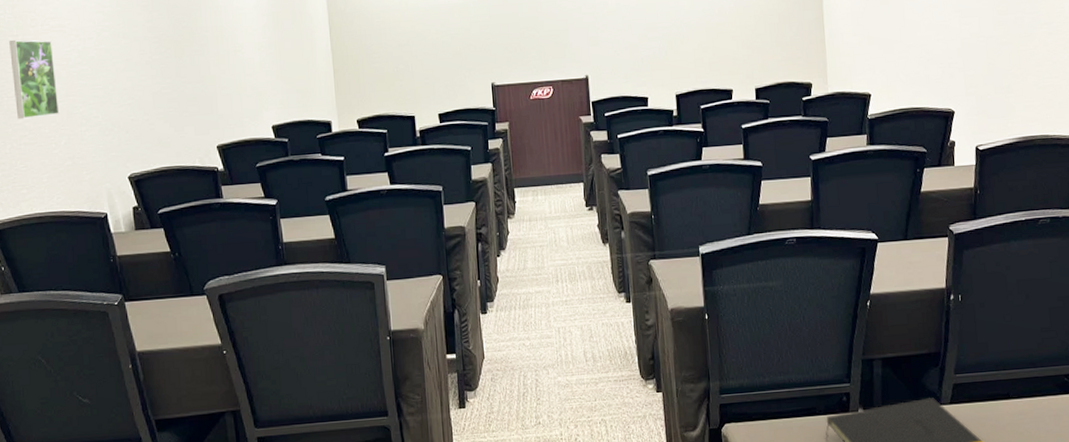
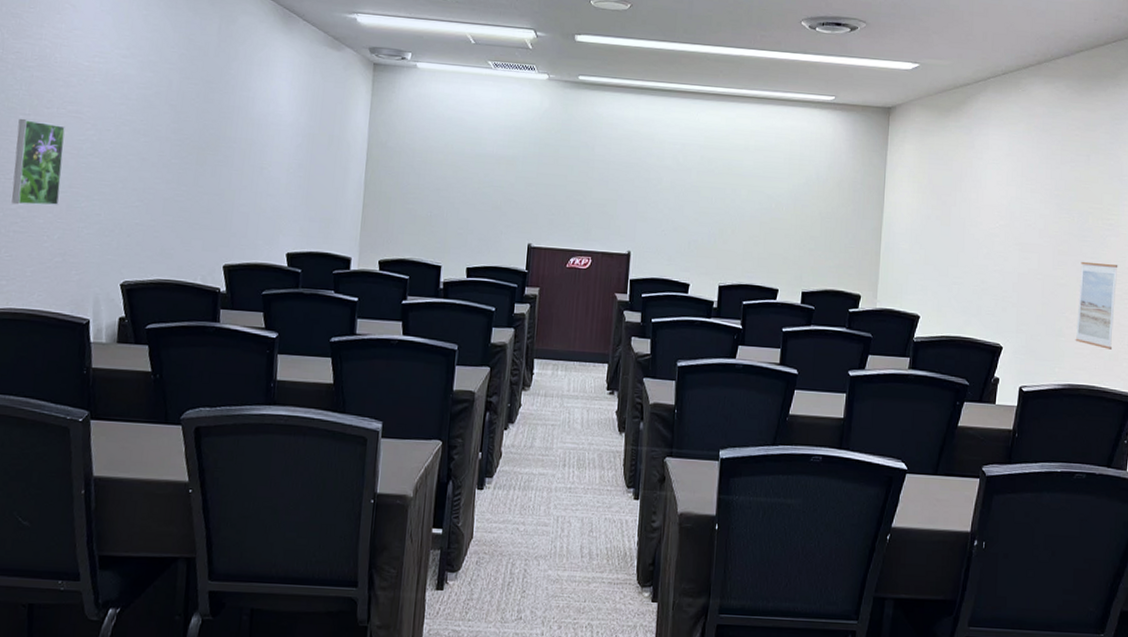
wall art: none [1021,16,1061,98] -> present [1075,261,1118,350]

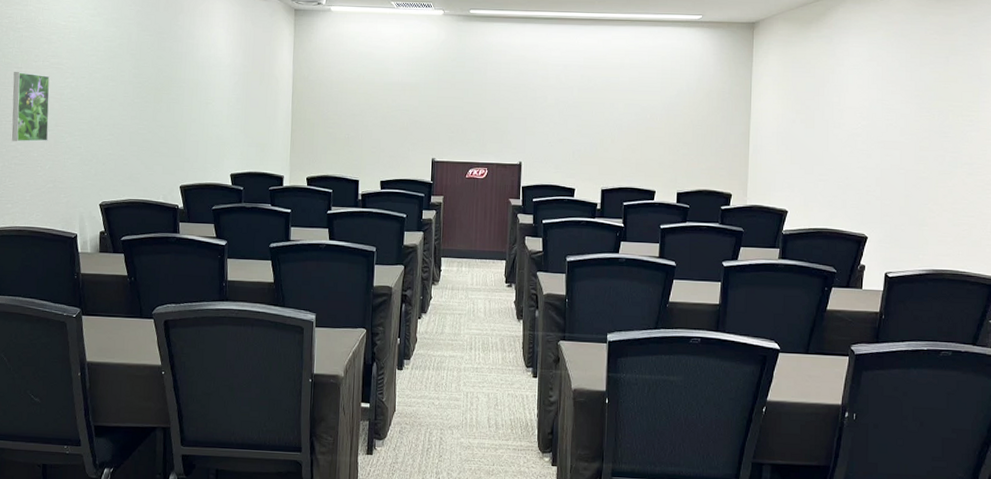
wall art: present [1075,261,1118,350] -> none [938,156,979,237]

